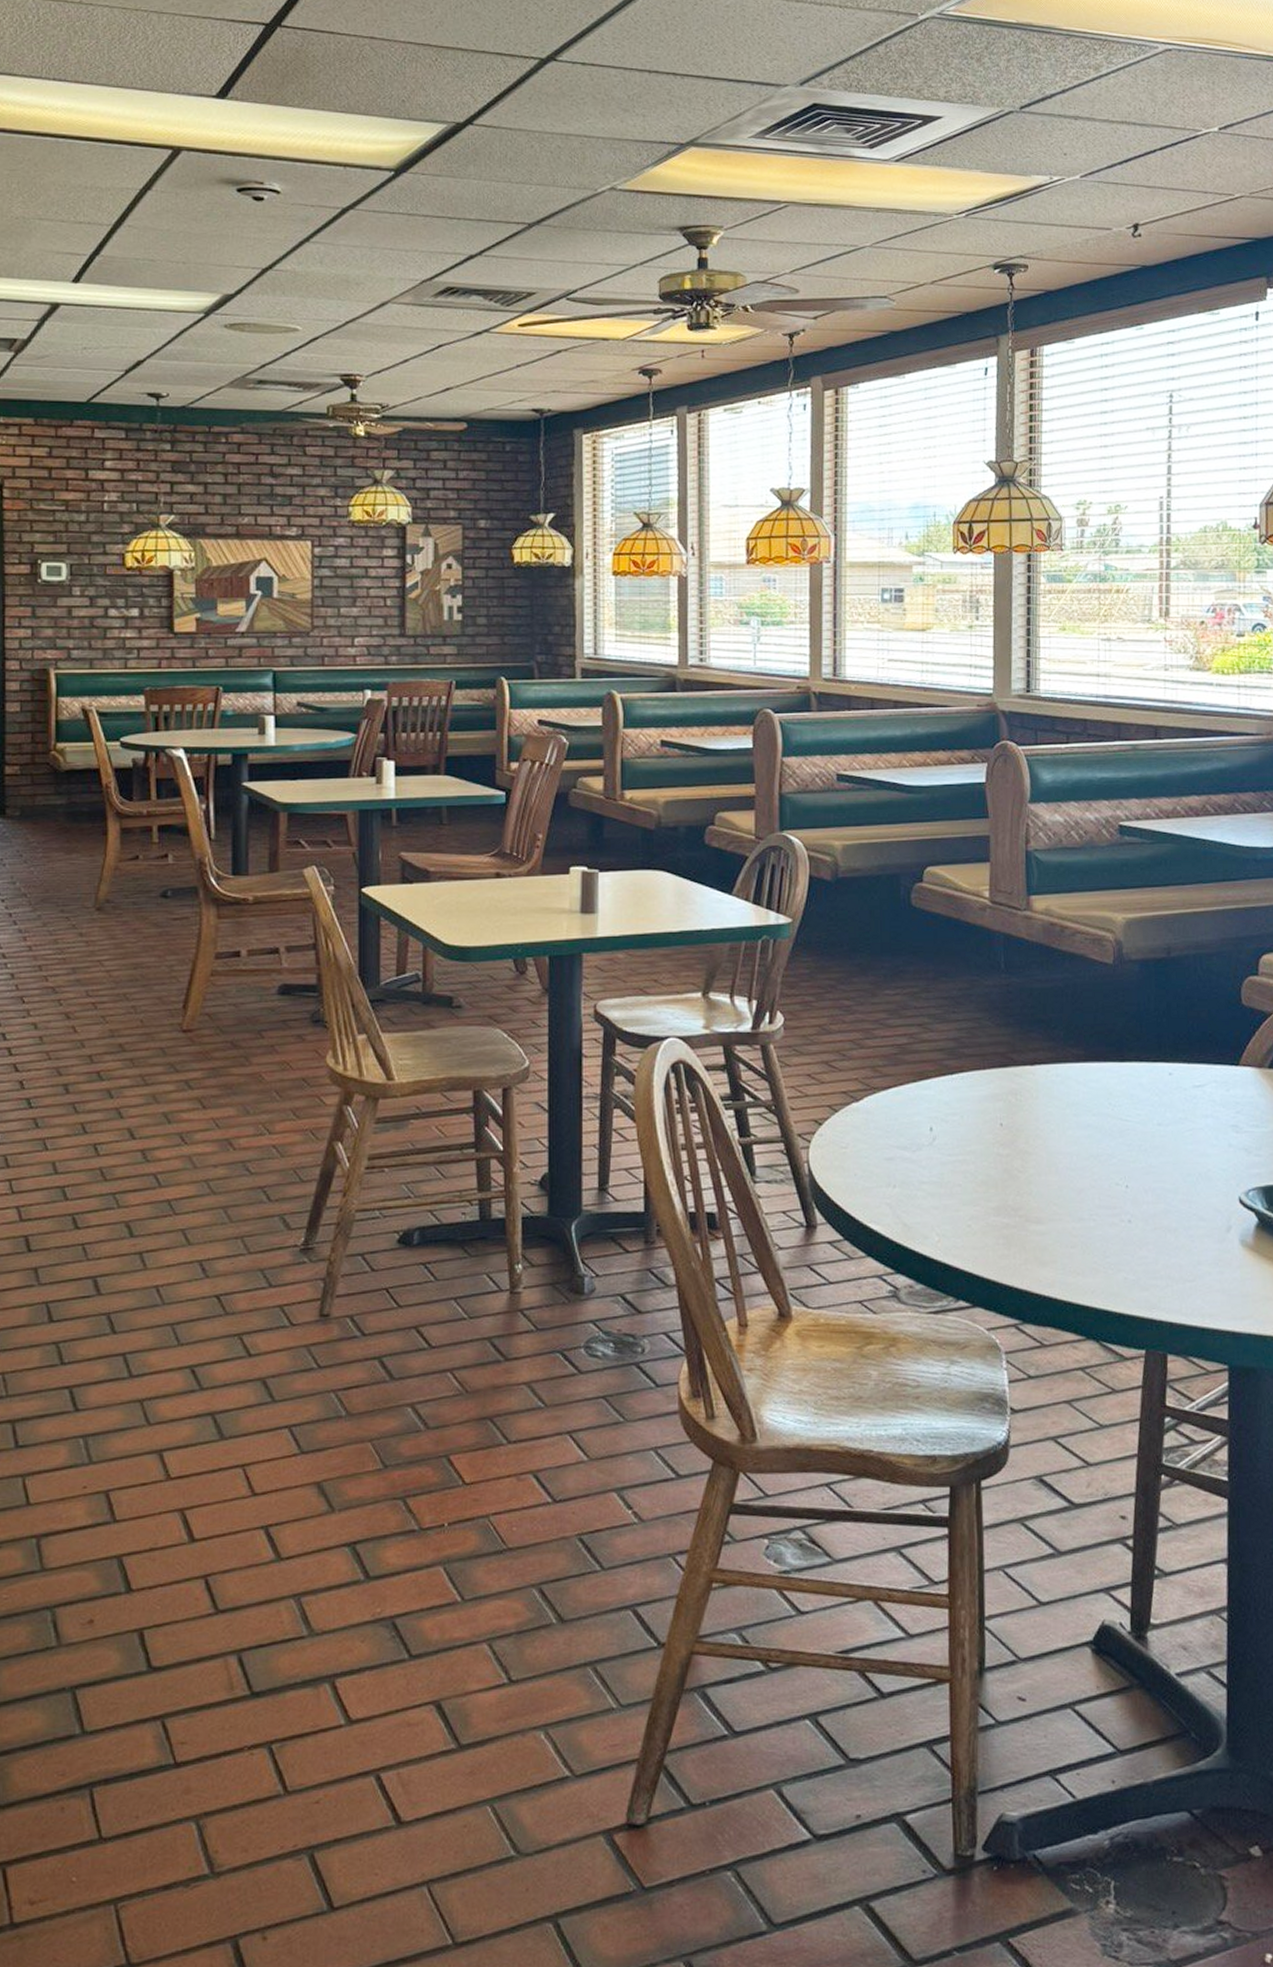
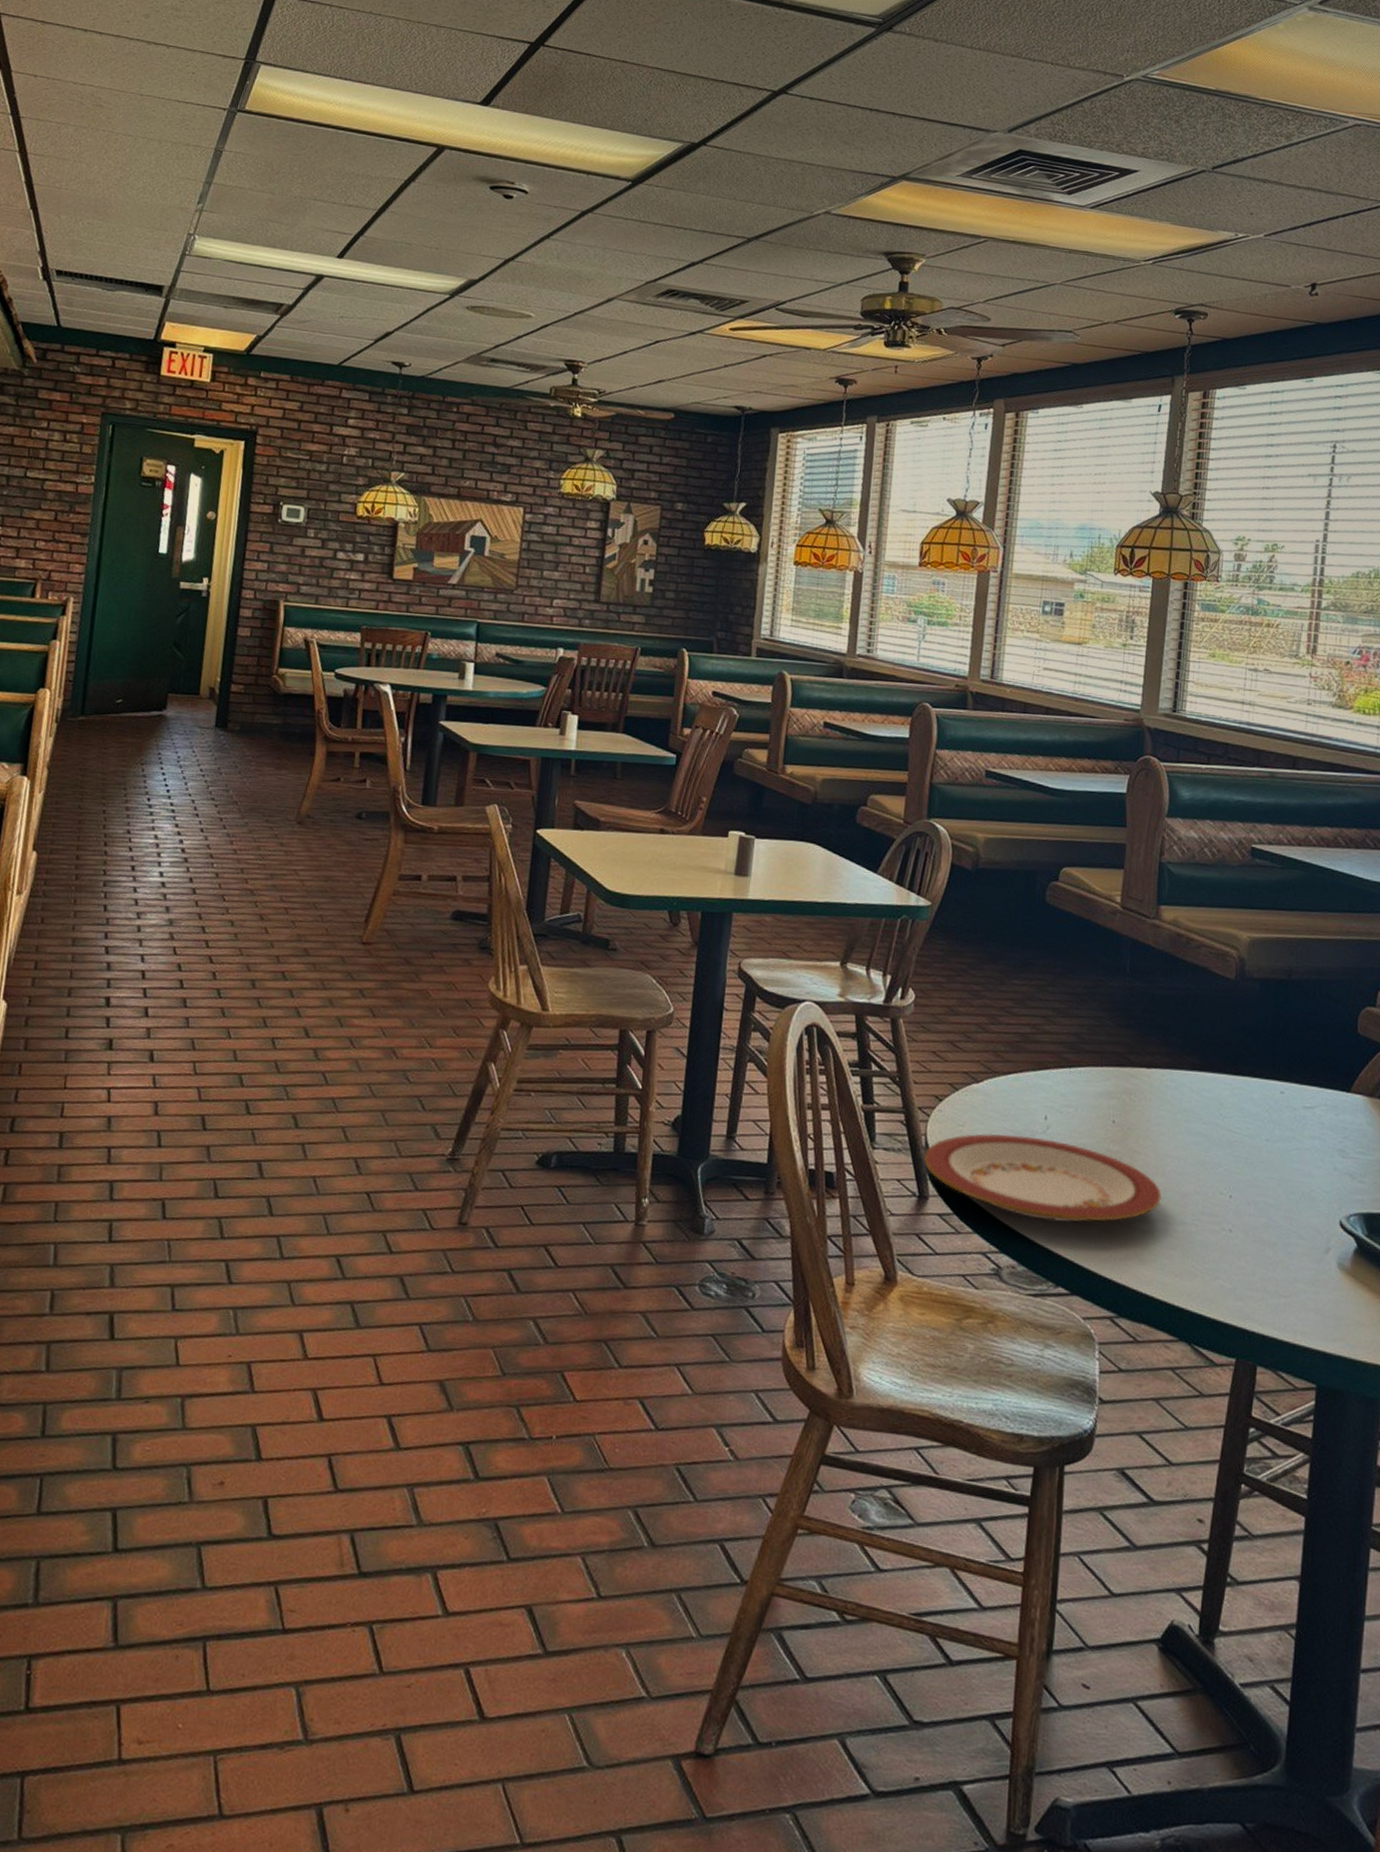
plate: none [807,1150,1057,1235] -> present [923,1133,1162,1222]

